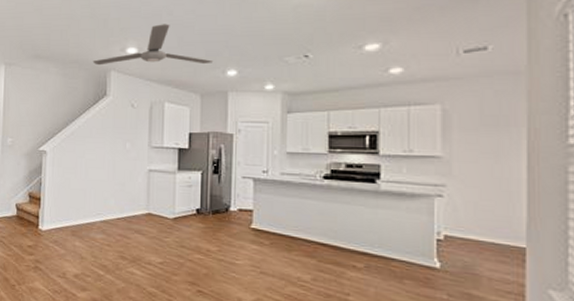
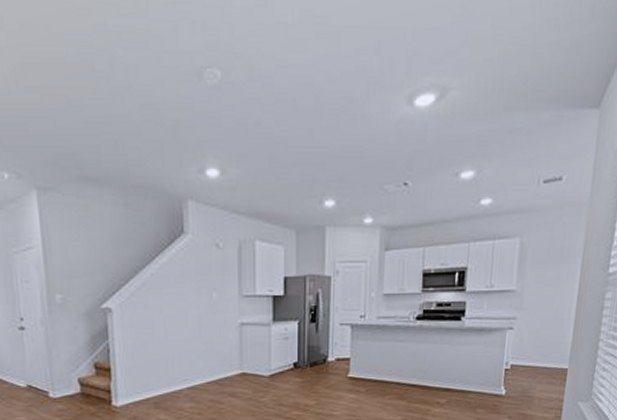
ceiling fan: present [92,24,214,66] -> none [162,137,310,192]

